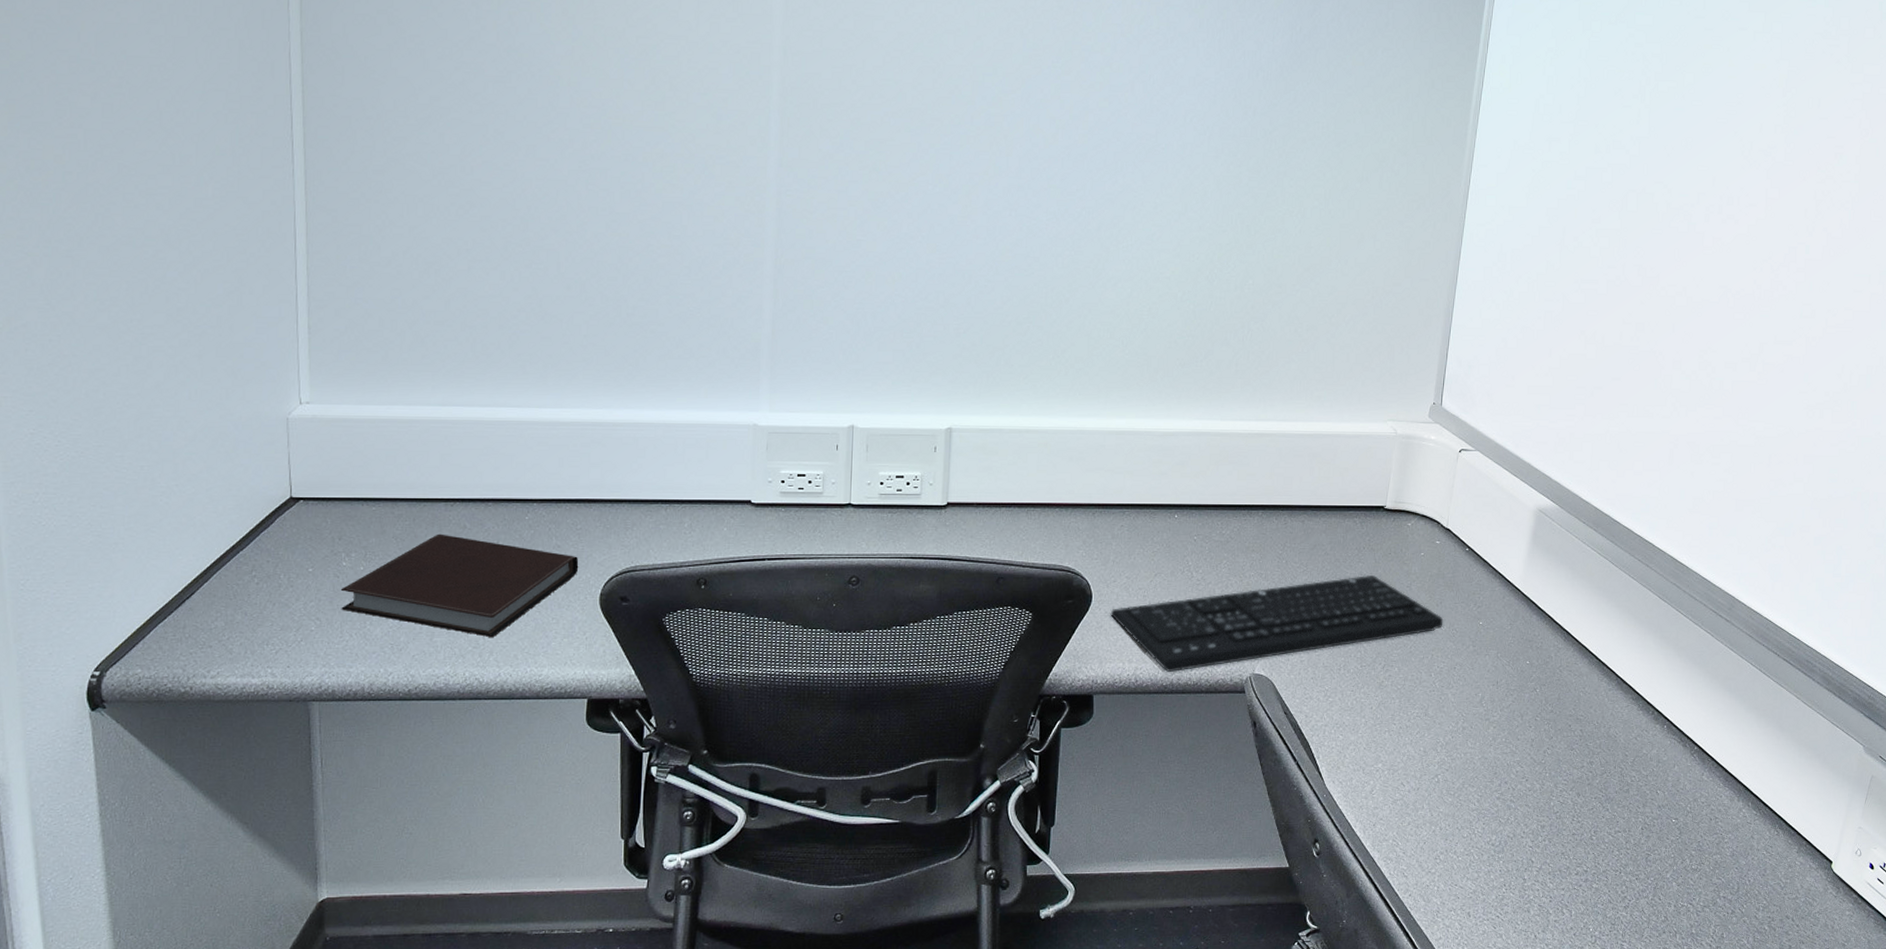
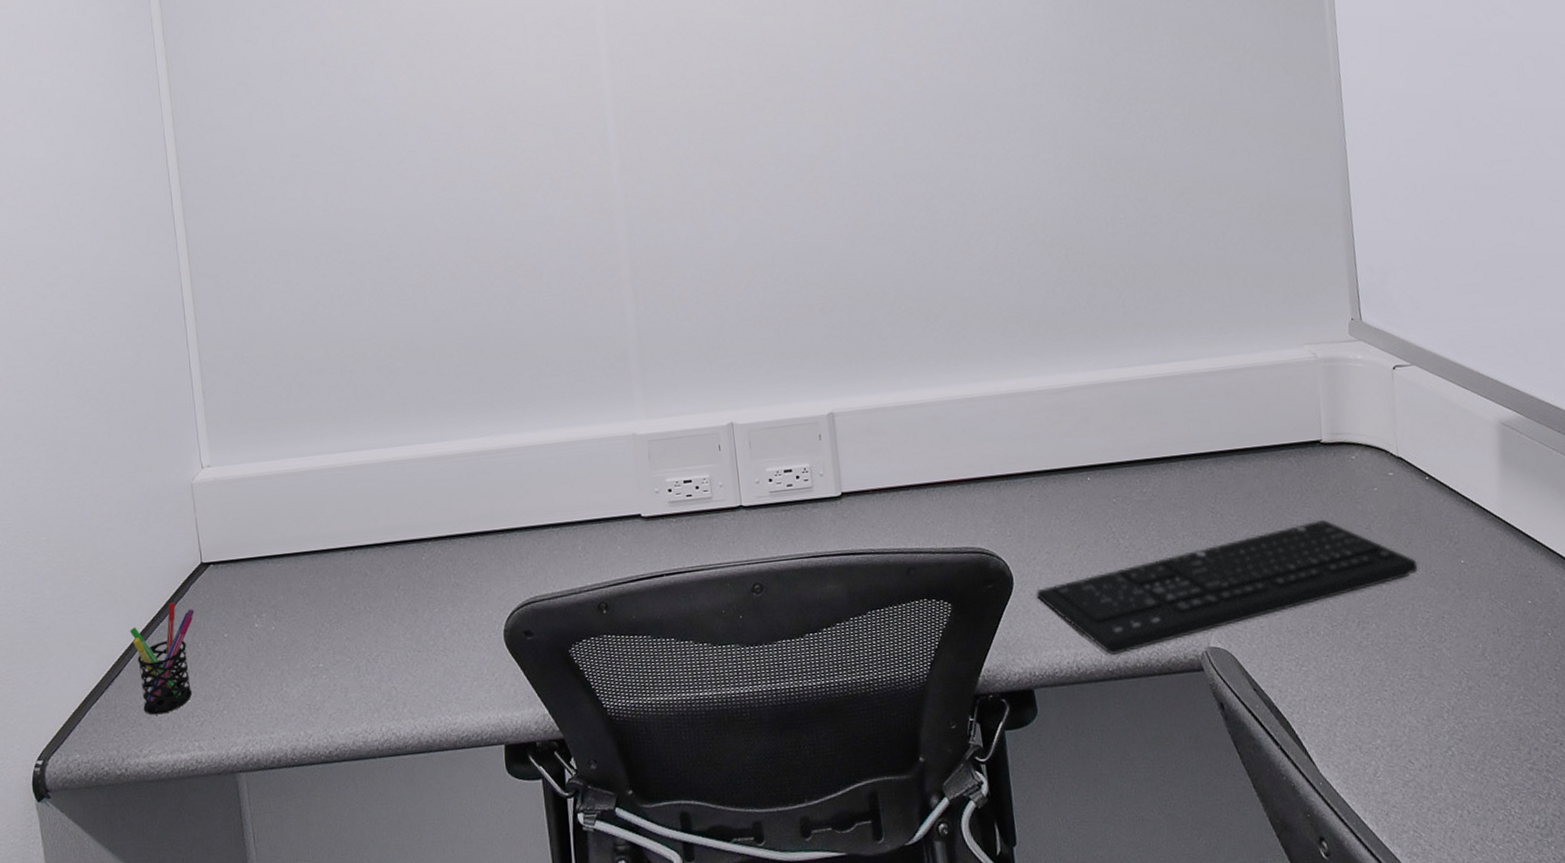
pen holder: none [207,532,279,639] -> present [130,602,195,715]
notebook: present [340,534,579,638] -> none [255,584,480,688]

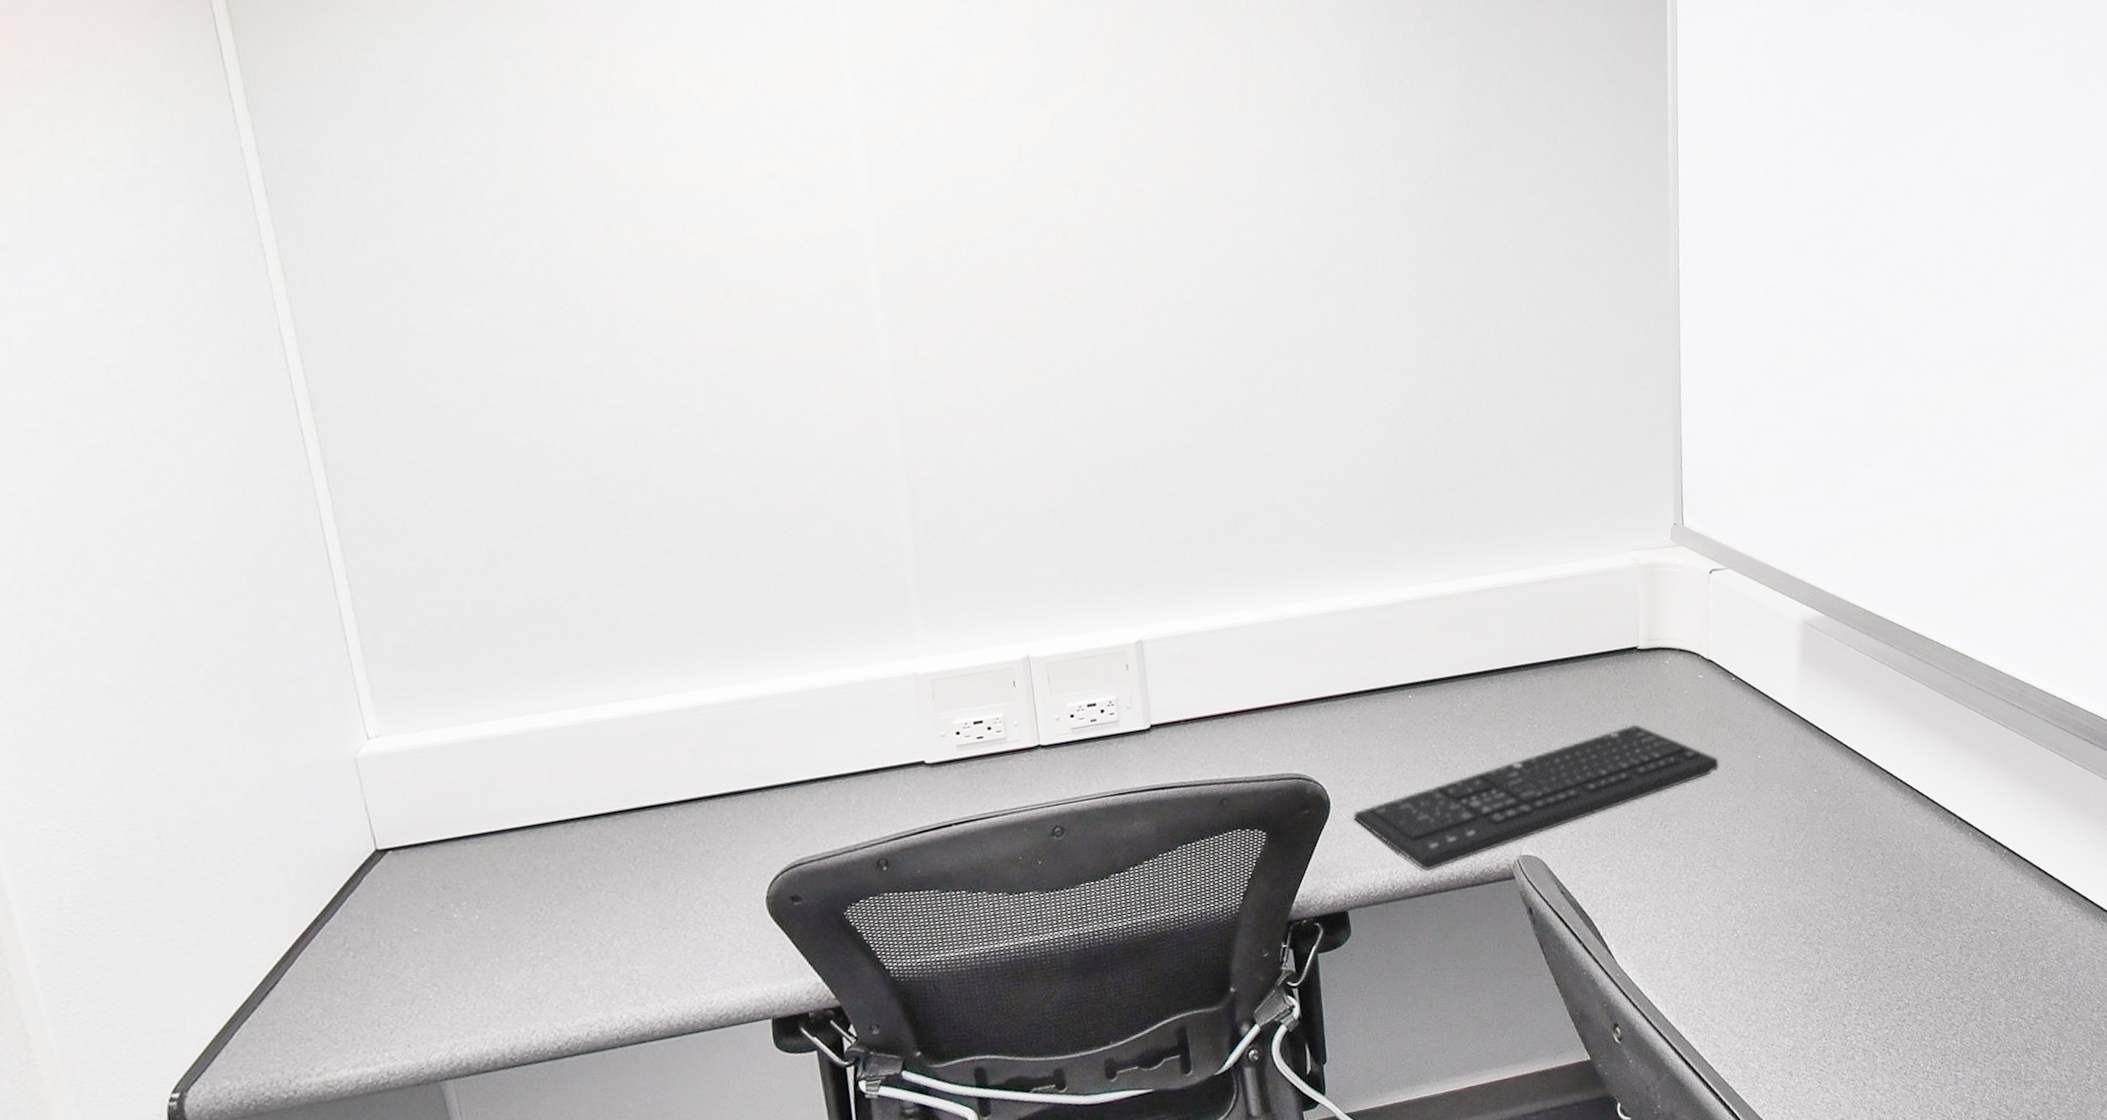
pen holder: present [130,602,195,715] -> none [286,898,377,1028]

